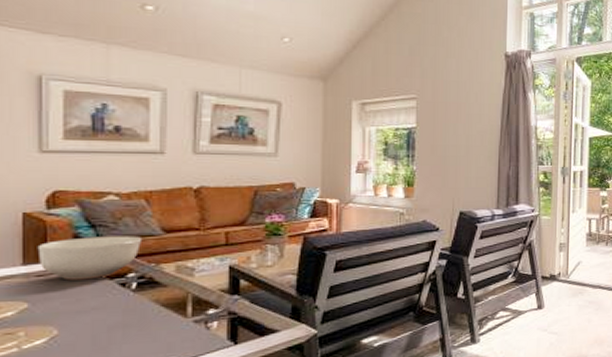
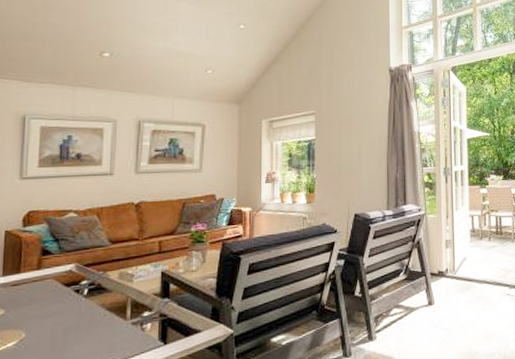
bowl: present [37,236,143,281] -> none [14,247,94,289]

